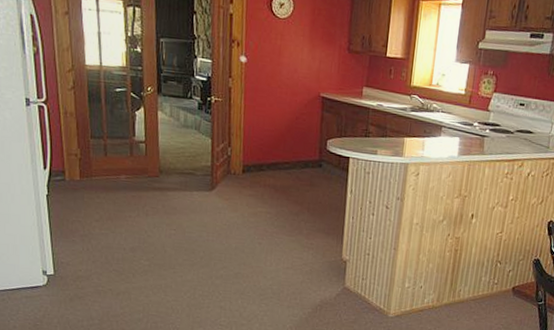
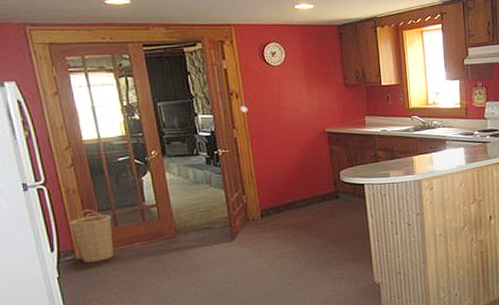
basket: none [63,134,102,187] -> present [69,209,114,263]

